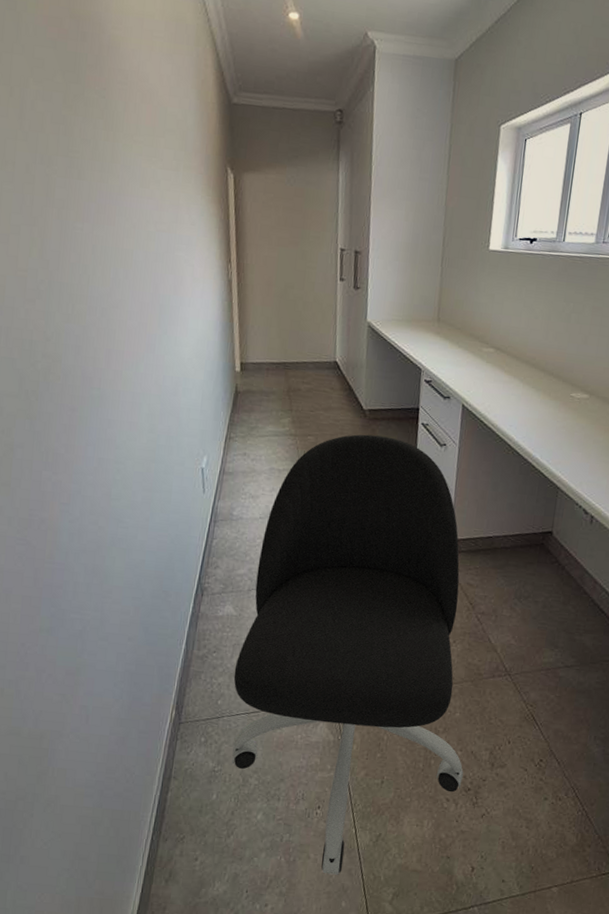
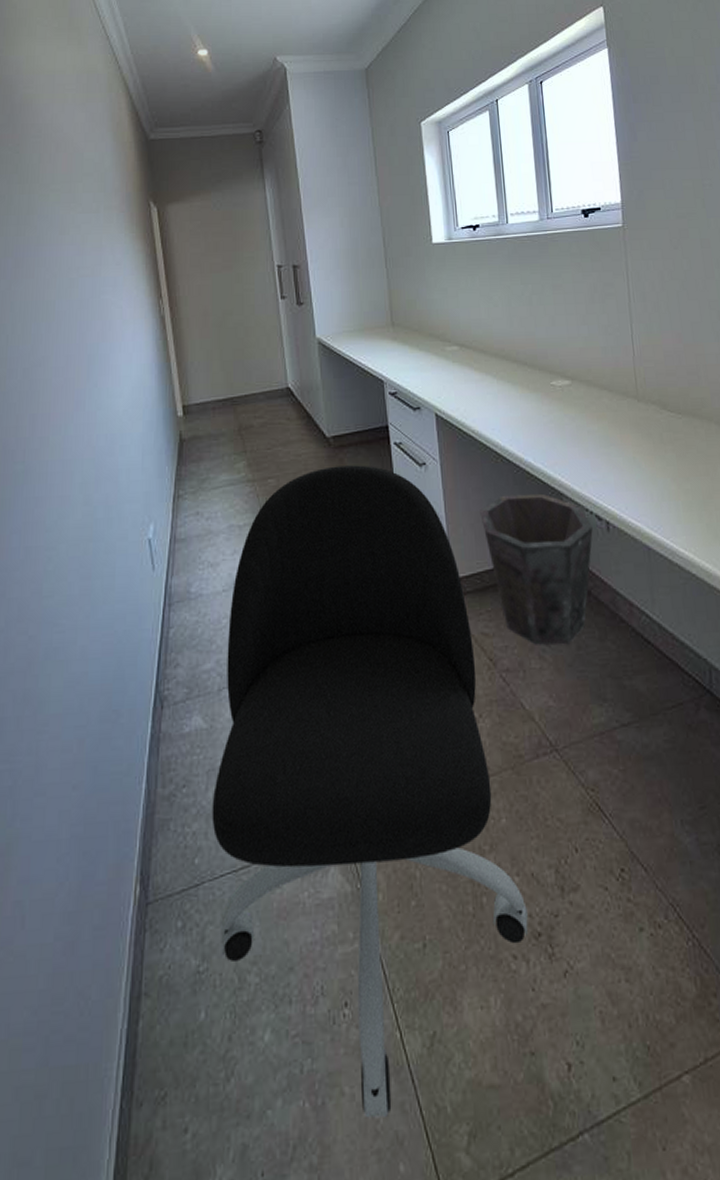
waste bin: none [485,481,579,603] -> present [480,493,593,645]

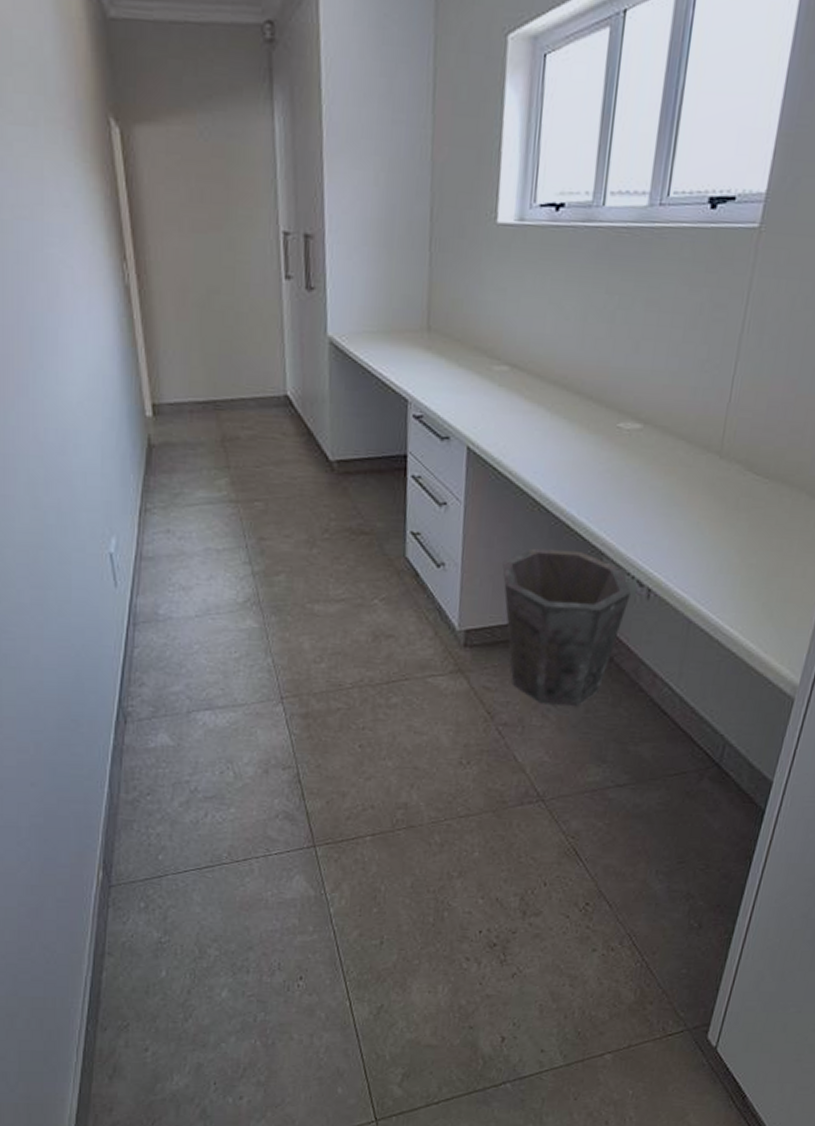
office chair: present [212,465,528,1119] -> none [177,495,487,1057]

